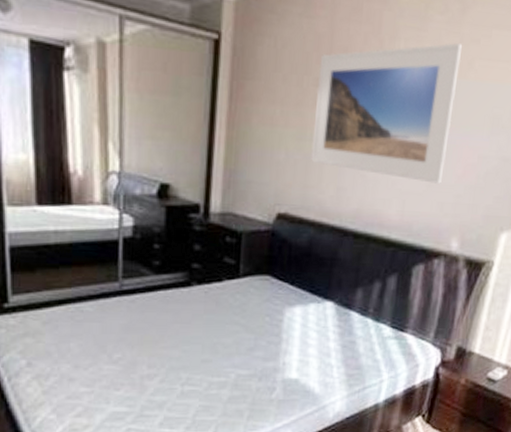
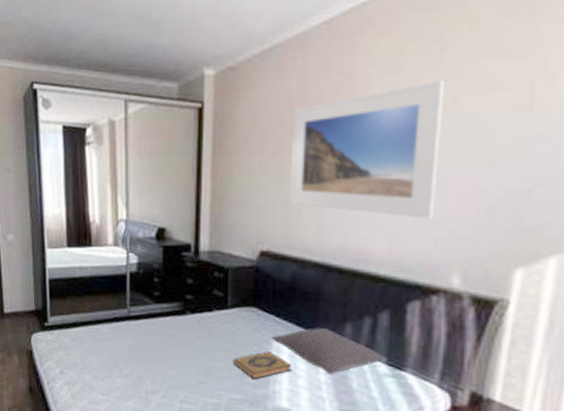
hardback book: none [243,322,304,352] -> present [234,351,293,380]
pillow: none [284,295,392,341] -> present [271,328,387,375]

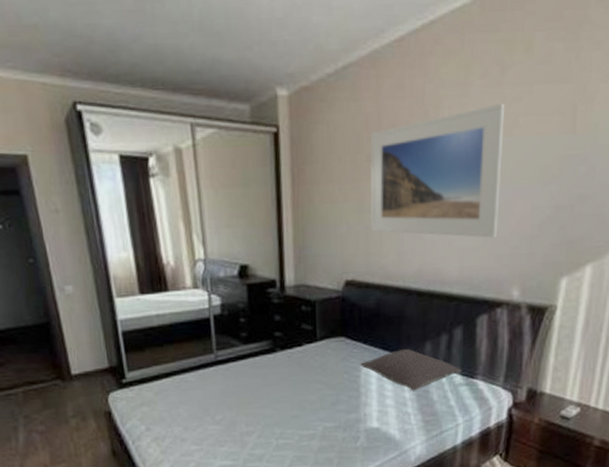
hardback book: present [234,351,293,380] -> none [326,377,381,406]

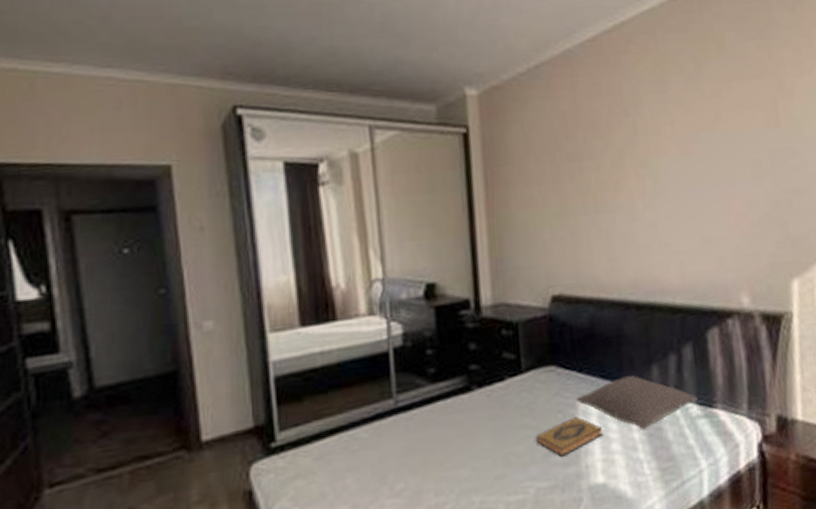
hardback book: none [326,377,381,406] -> present [536,416,603,457]
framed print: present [369,104,504,238] -> none [568,99,716,239]

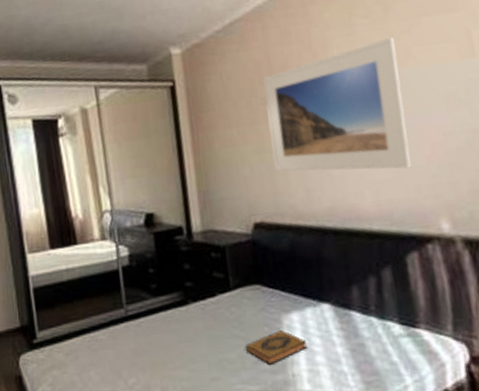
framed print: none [568,99,716,239] -> present [262,38,411,171]
pillow: present [576,376,698,430] -> none [280,295,399,345]

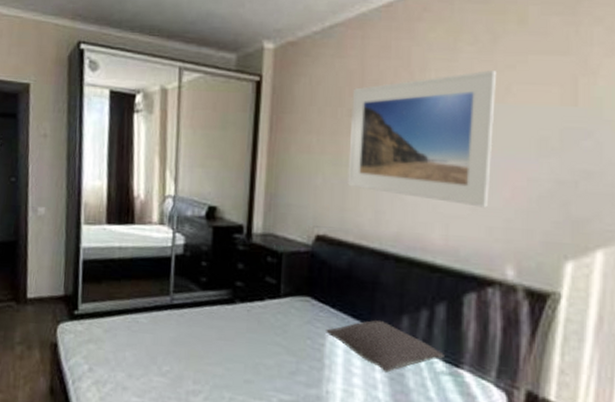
hardback book: present [246,330,307,365] -> none [285,346,347,378]
pillow: none [280,295,399,345] -> present [326,320,444,373]

